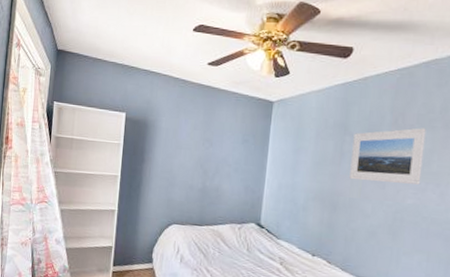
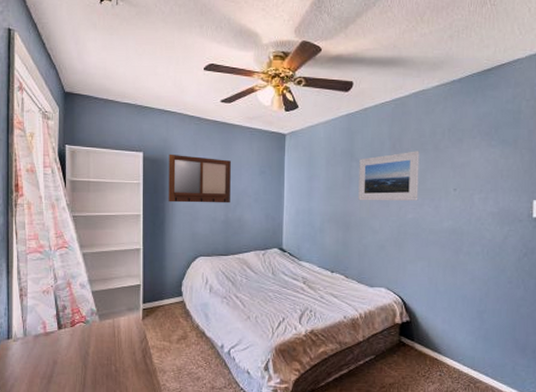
writing board: none [146,115,213,171] -> present [168,153,231,204]

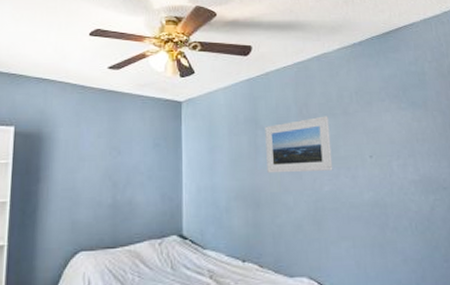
writing board: present [168,153,231,204] -> none [43,127,119,185]

